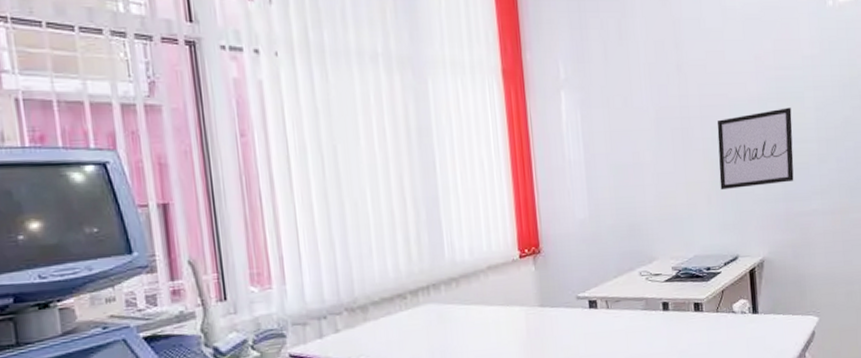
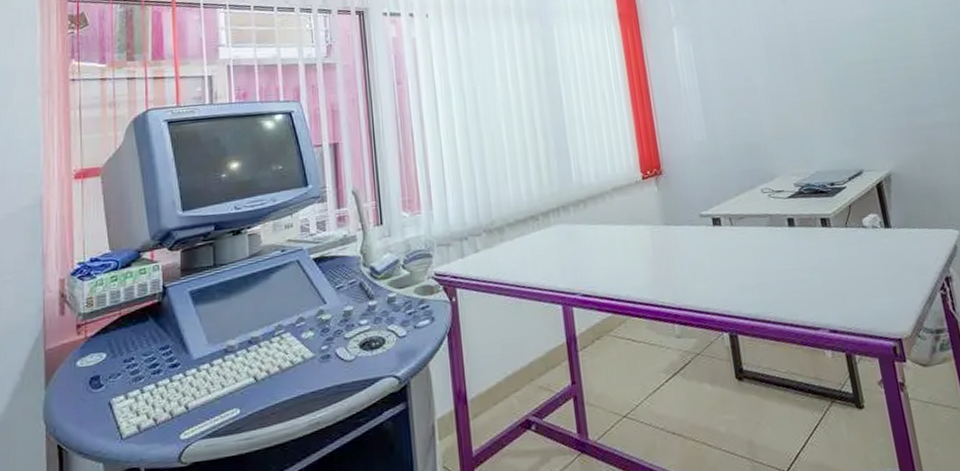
wall art: present [717,107,794,191] -> none [826,26,913,108]

